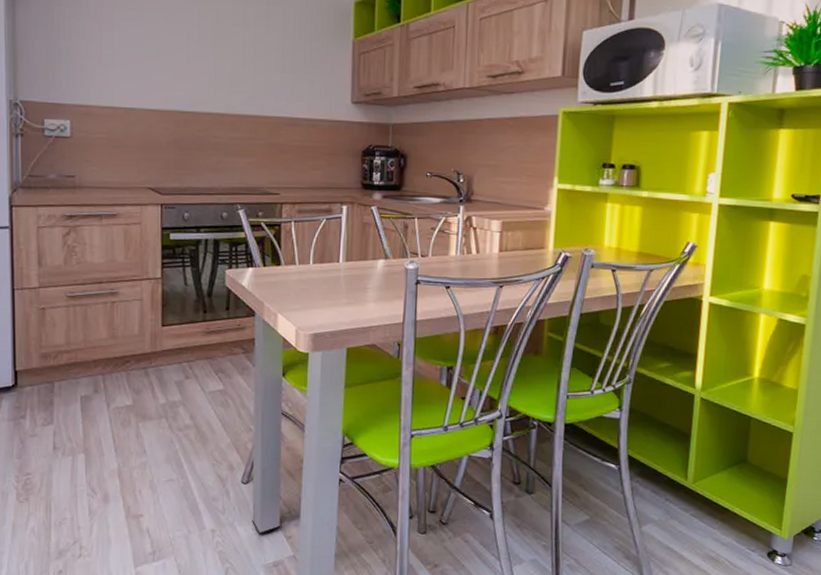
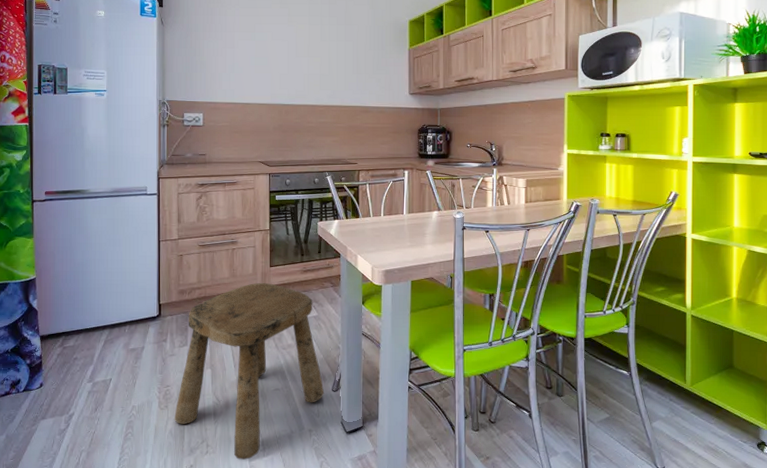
stool: none [36,346,232,565] -> present [173,283,325,460]

